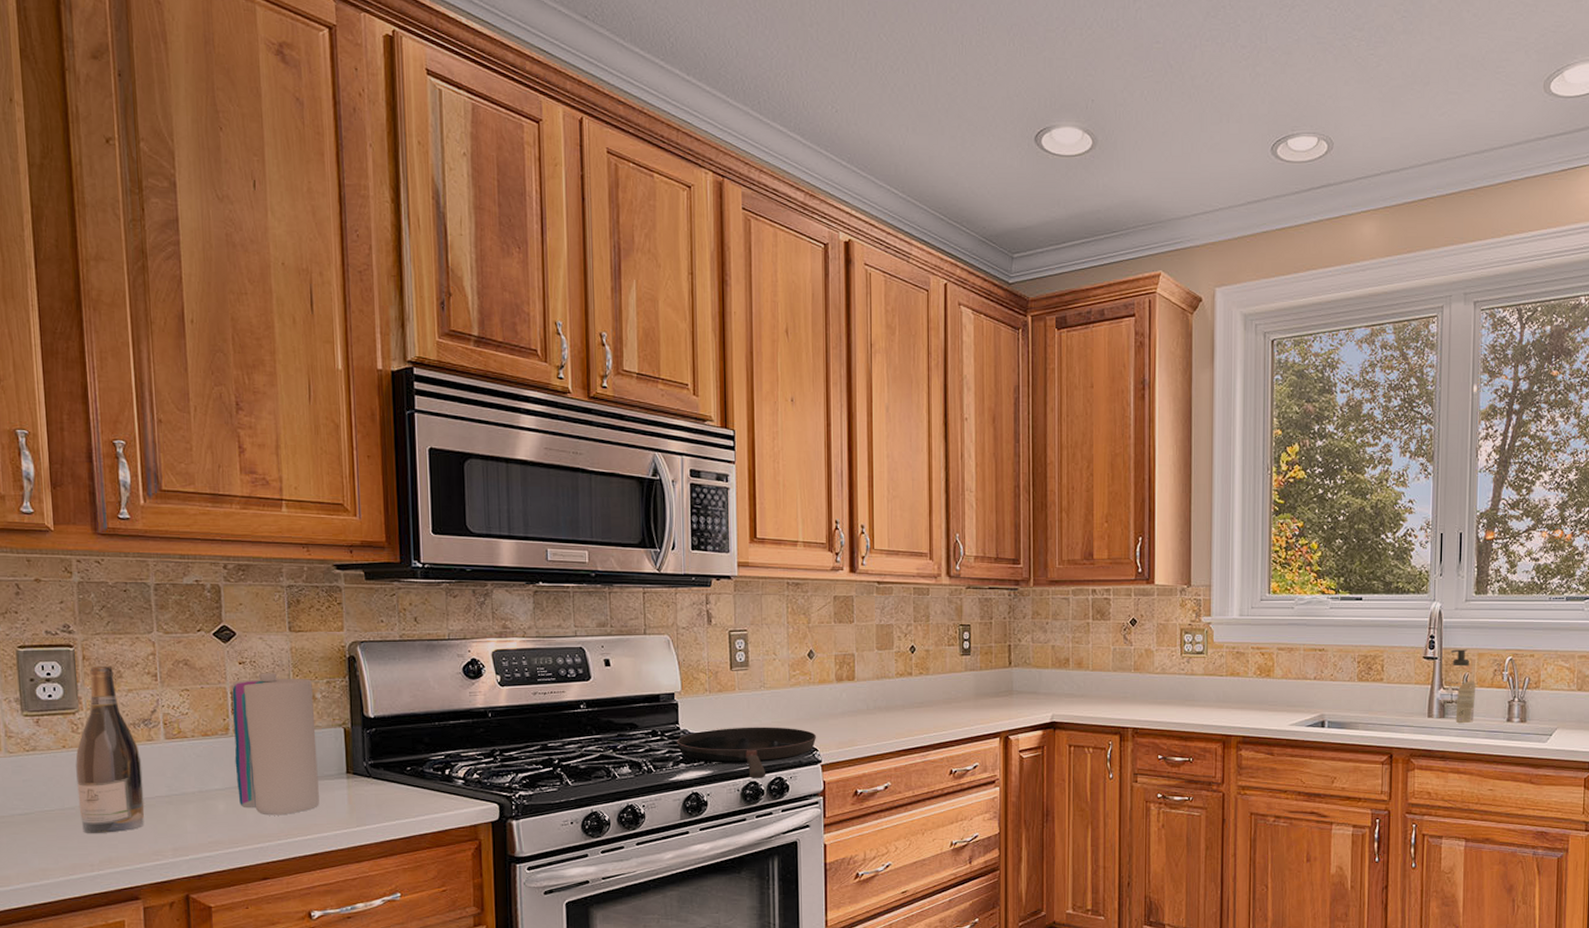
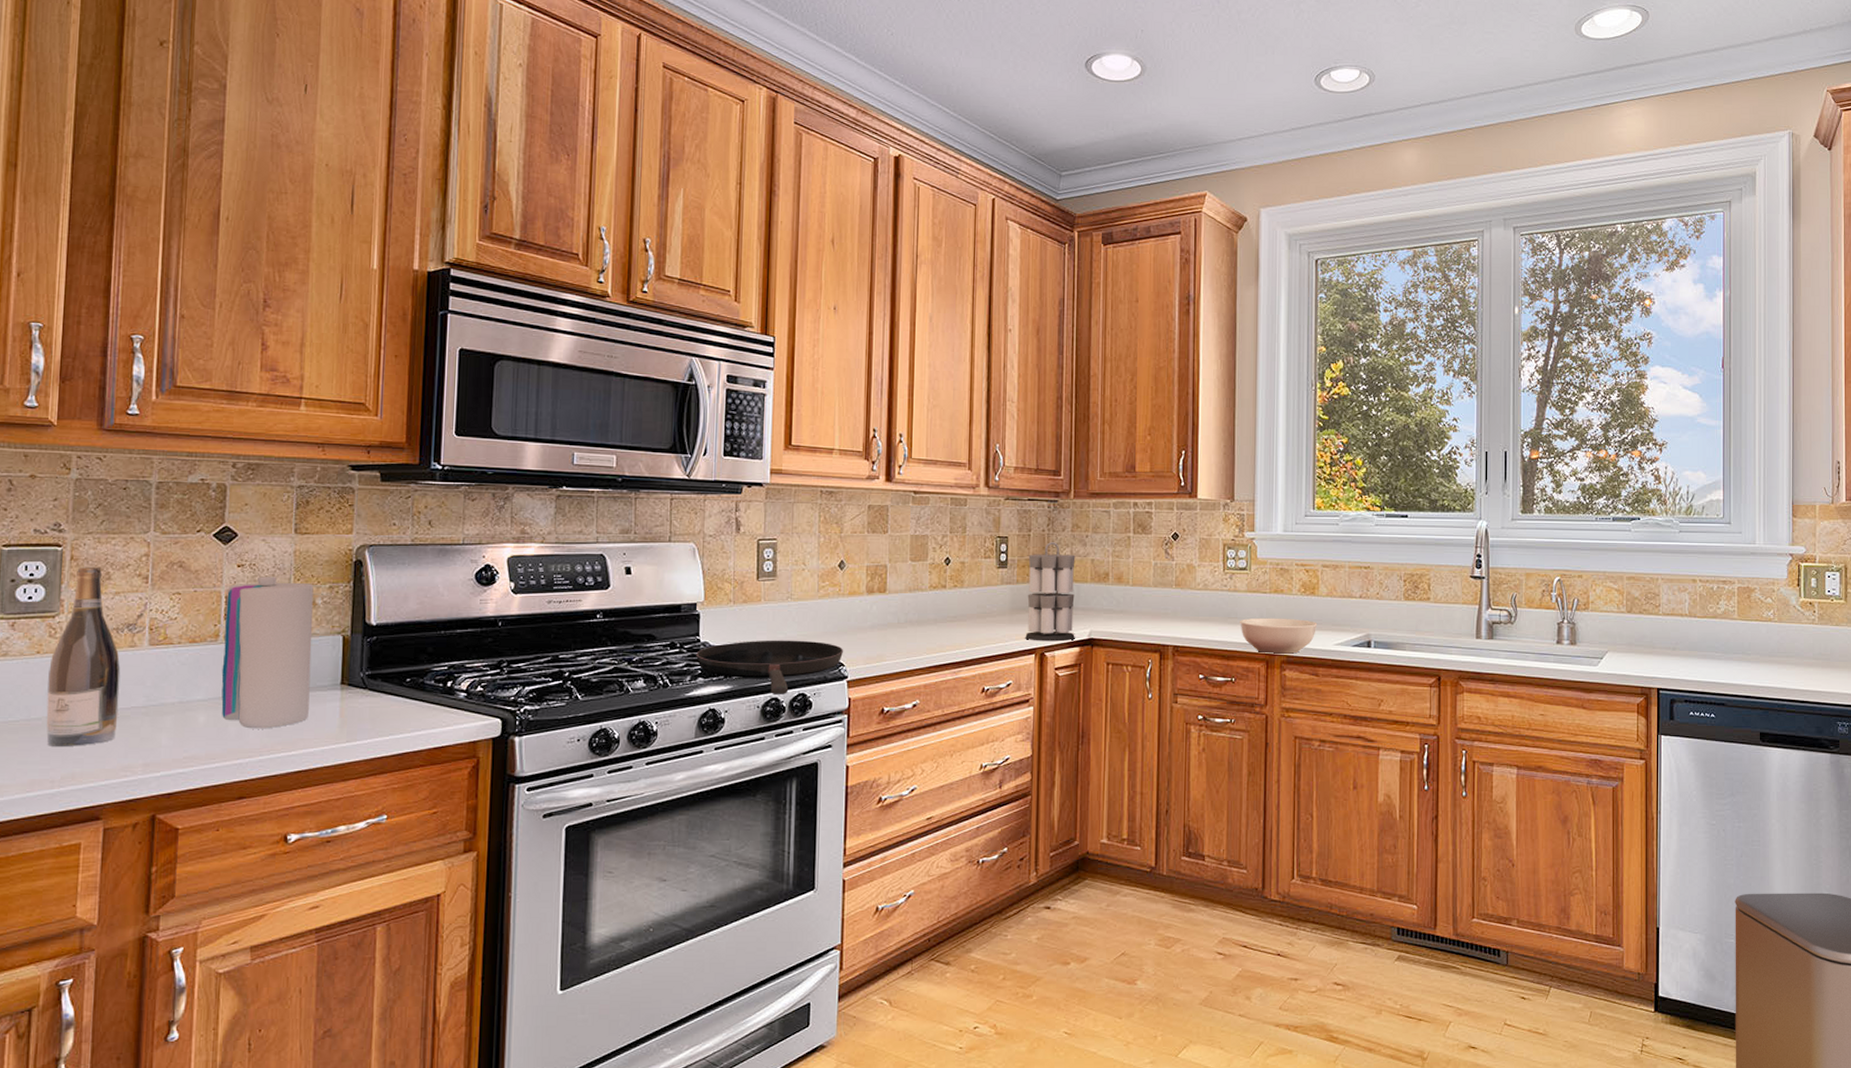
spice rack: none [990,629,1038,725] -> present [1025,542,1076,642]
bowl: none [1197,700,1273,734] -> present [1240,617,1318,654]
soap dispenser: present [1444,649,1476,724] -> none [1493,569,1524,646]

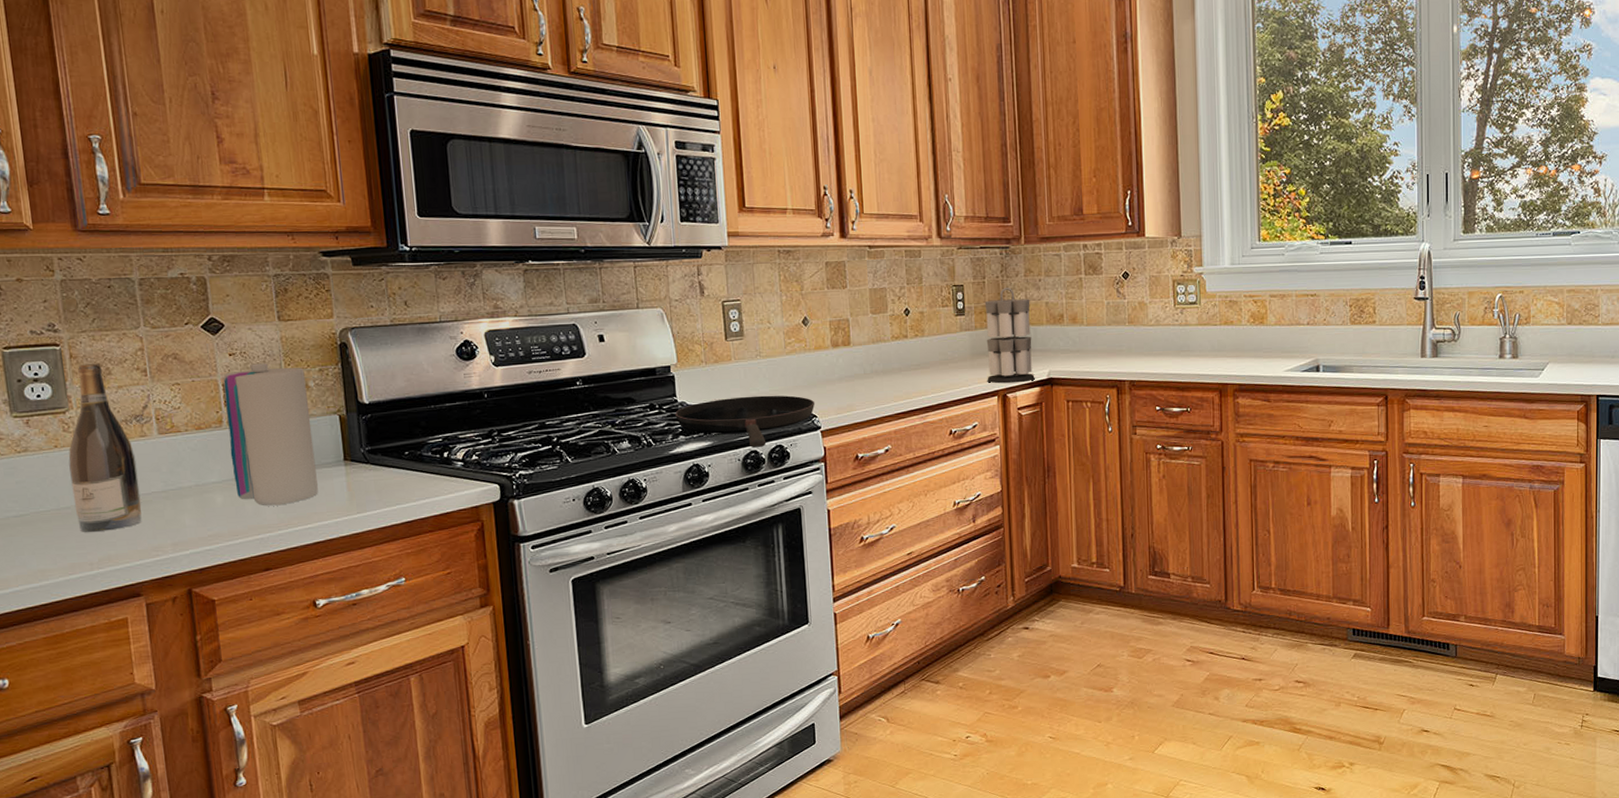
bowl: present [1240,617,1318,654] -> none [1192,348,1268,383]

